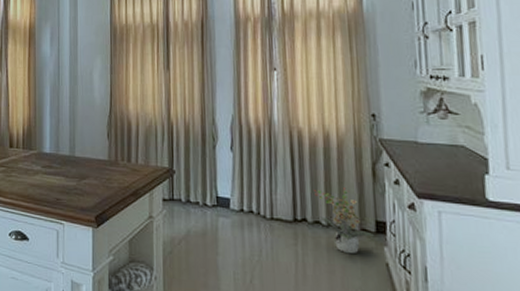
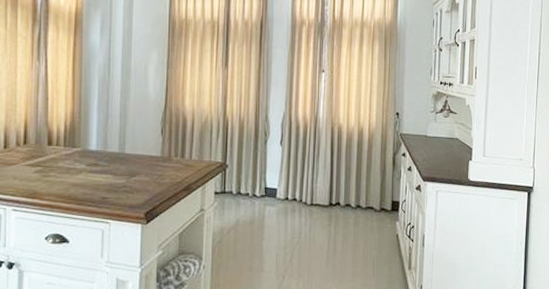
potted plant: present [313,188,374,255] -> none [347,175,390,230]

